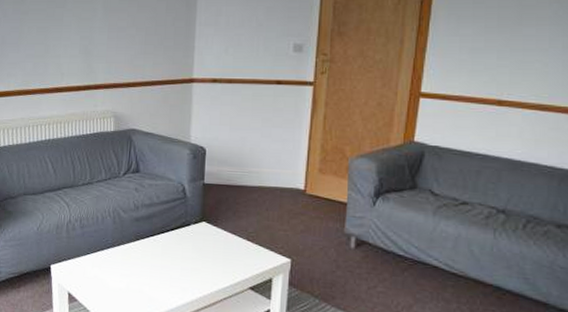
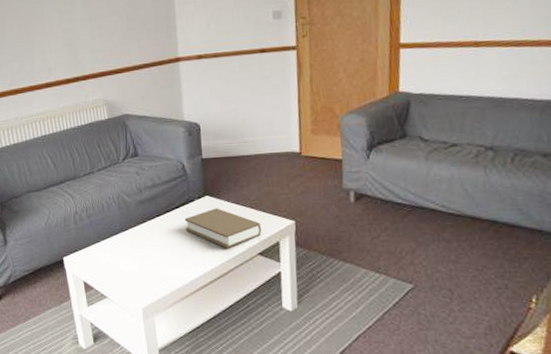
book: none [177,235,256,278] -> present [184,208,262,248]

